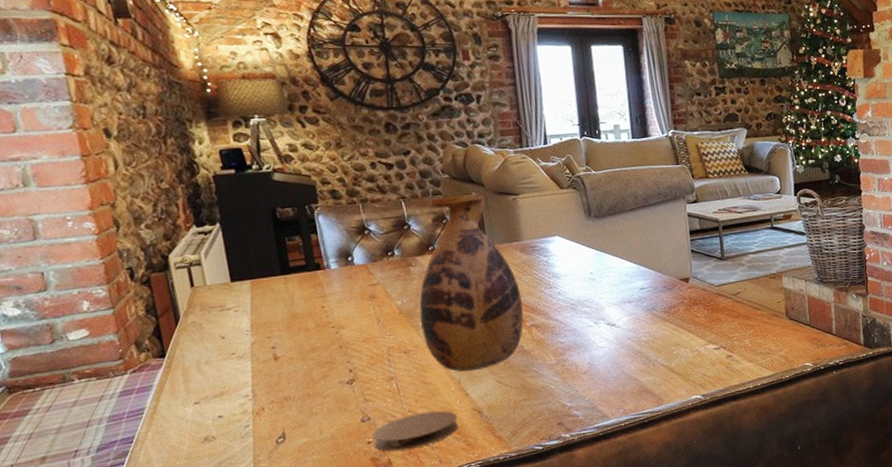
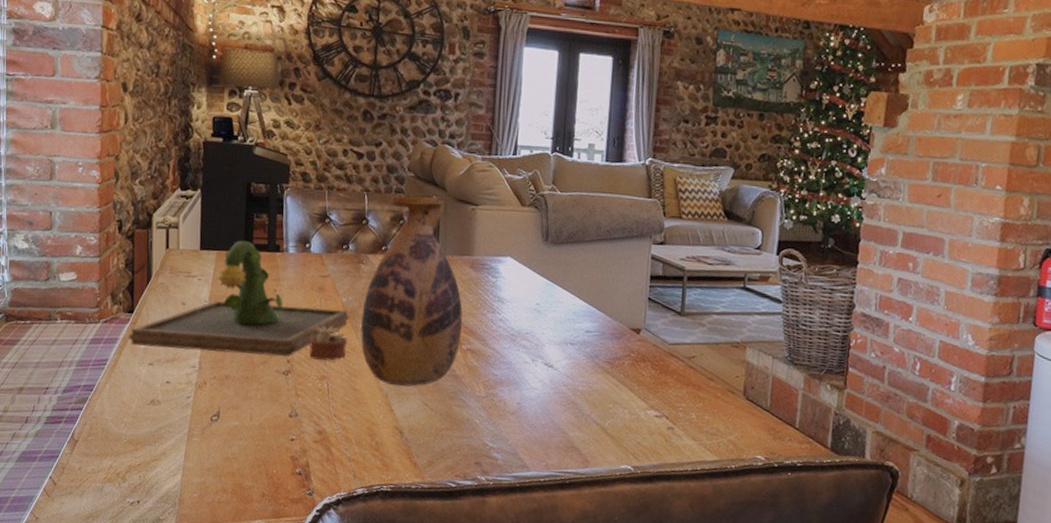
potted plant: none [164,264,410,389] -> present [128,240,349,361]
coaster: present [372,410,459,451] -> none [296,419,379,456]

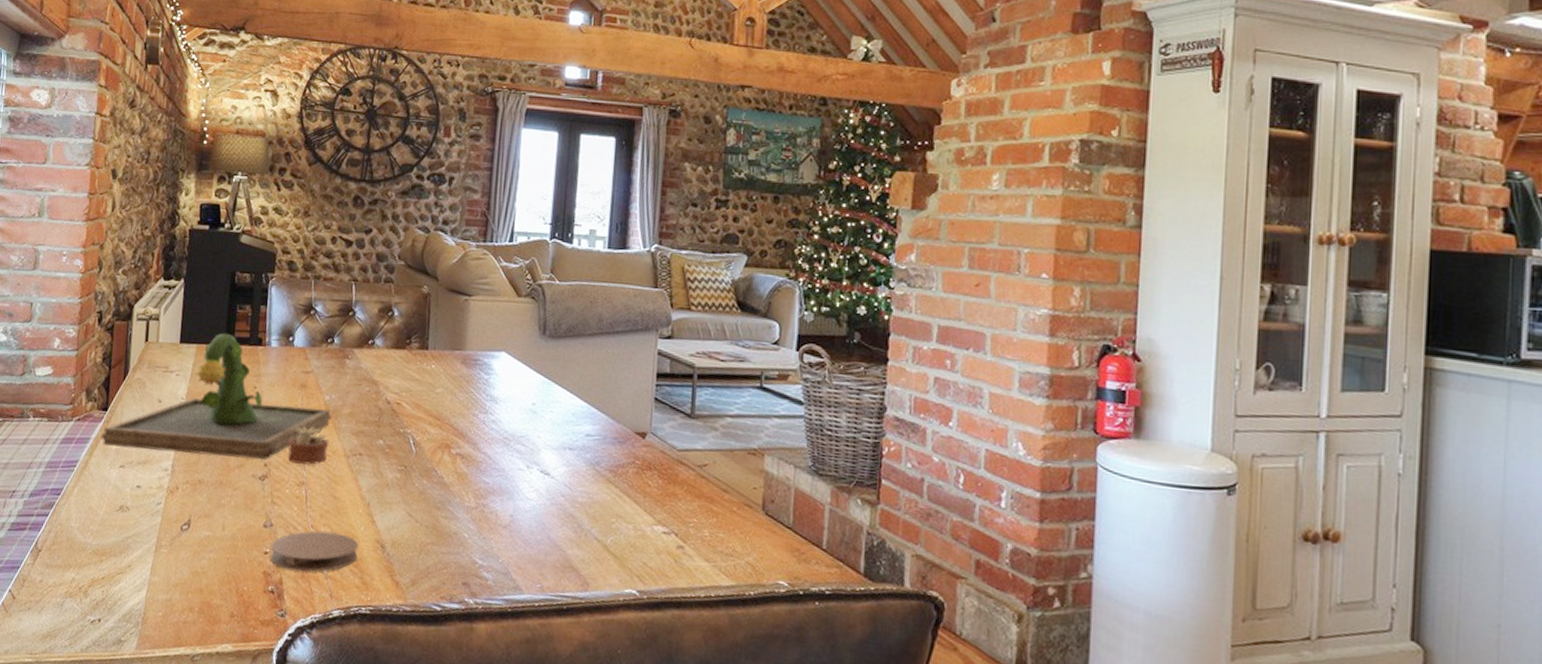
coaster: none [296,419,379,456] -> present [269,531,359,572]
vase: present [361,196,463,387] -> none [343,286,453,495]

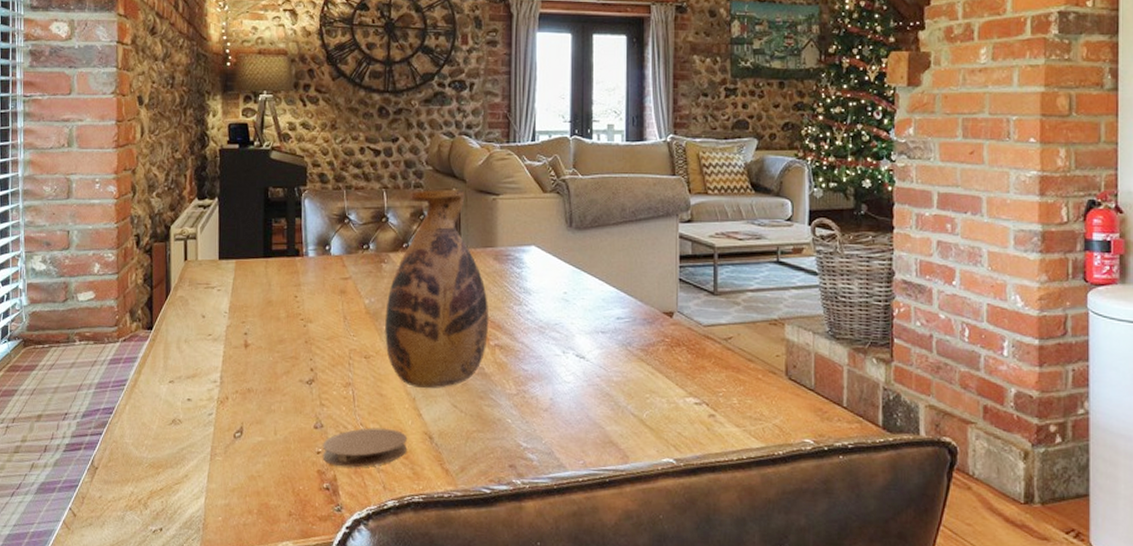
potted plant: present [101,332,332,465] -> none [148,246,372,366]
vase: none [343,286,453,495] -> present [385,189,489,389]

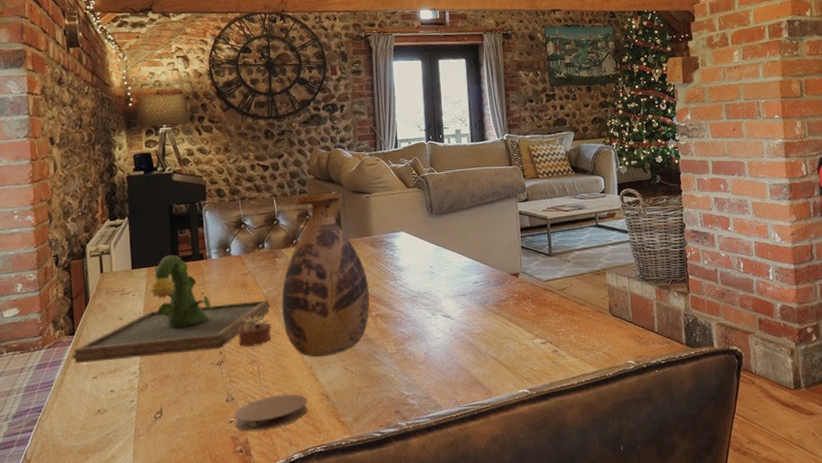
potted plant: none [148,246,372,366] -> present [72,254,272,364]

